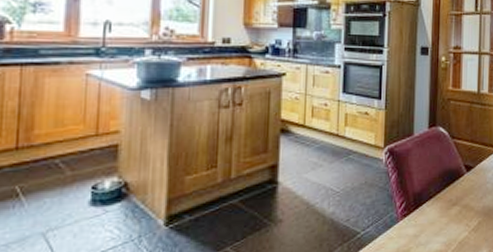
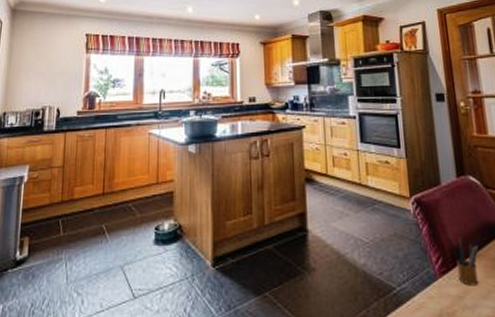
pencil box: none [412,181,438,226] -> present [446,235,479,286]

